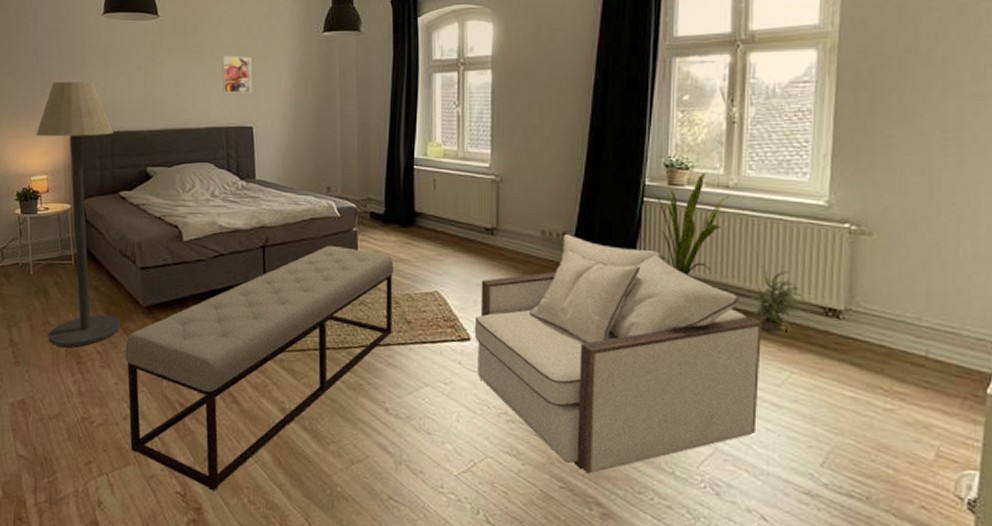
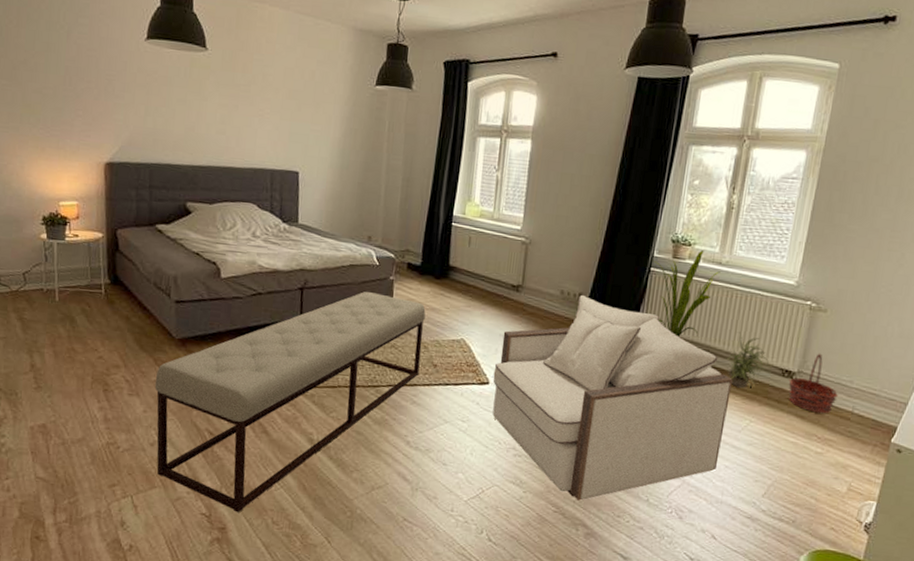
floor lamp: present [36,82,121,348] -> none [66,105,153,375]
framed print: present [222,56,253,93] -> none [270,98,302,138]
basket: none [835,285,903,360] -> present [788,353,838,414]

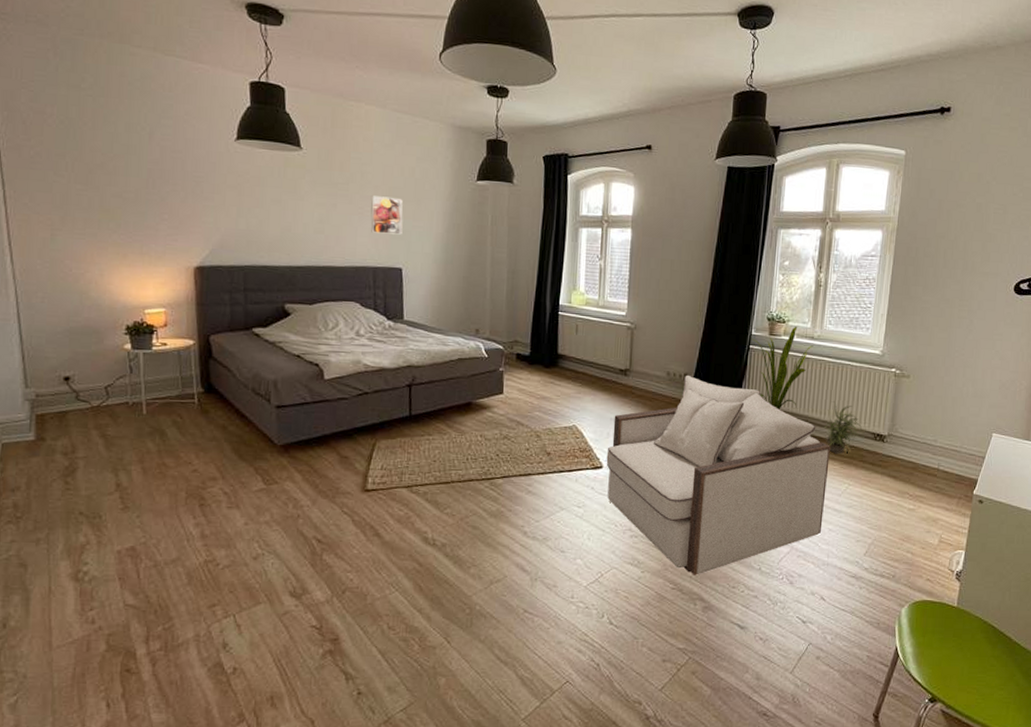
bench: present [154,291,426,513] -> none [256,384,537,621]
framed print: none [270,98,302,138] -> present [370,196,403,235]
basket: present [788,353,838,414] -> none [880,416,925,472]

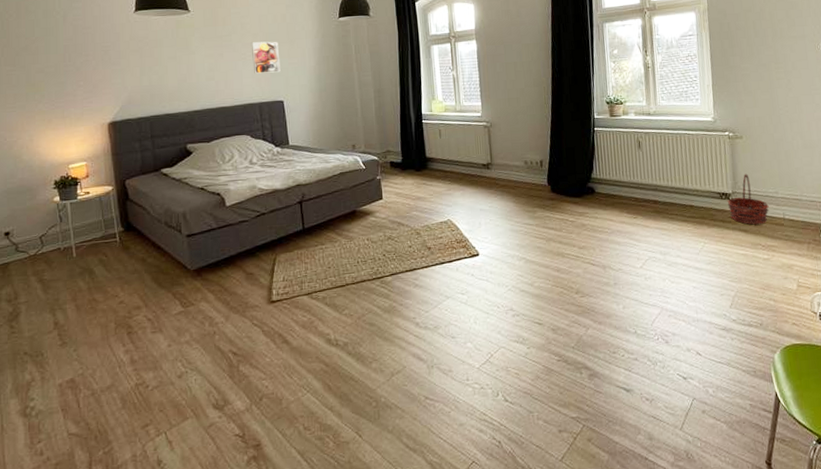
armchair: present [606,375,830,575] -> none [481,161,687,346]
house plant: present [750,326,813,410] -> none [594,105,651,182]
potted plant: present [822,401,862,453] -> none [671,168,707,216]
basket: none [880,416,925,472] -> present [727,173,769,225]

